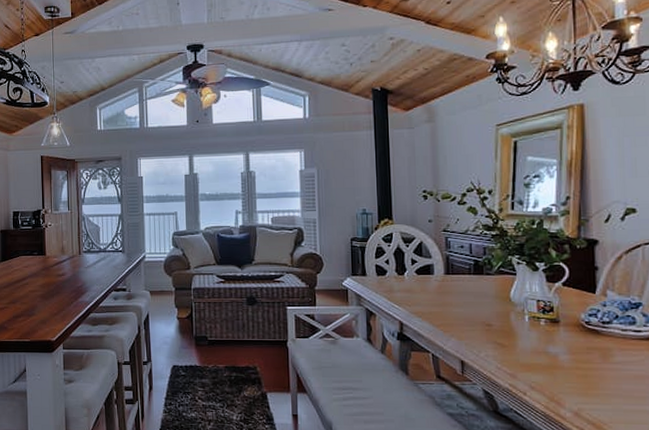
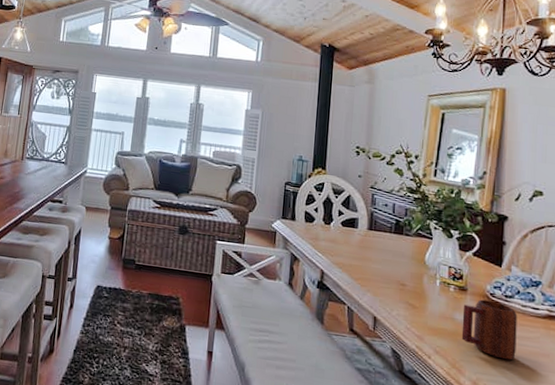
mug: none [556,329,619,387] -> present [461,299,517,360]

